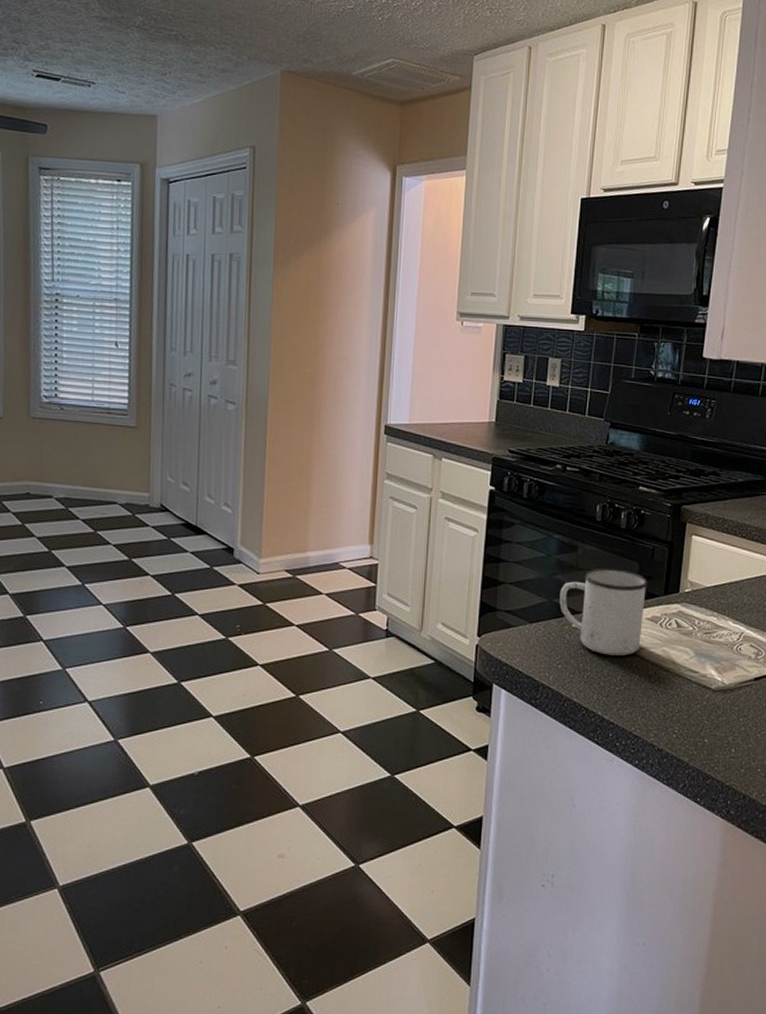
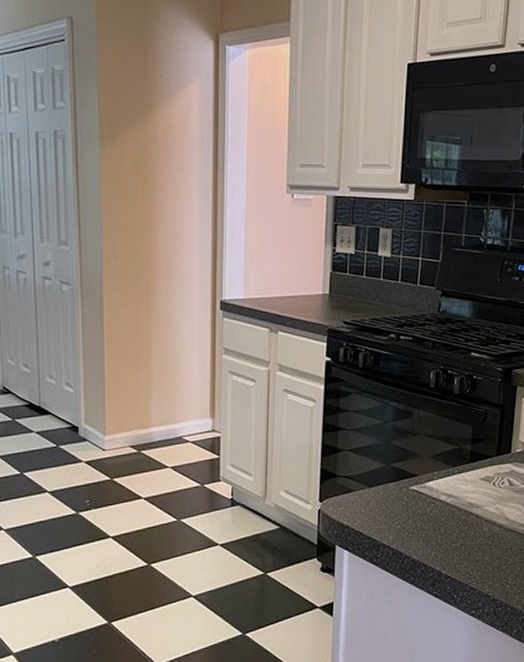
mug: present [559,569,648,655] -> none [397,433,481,514]

